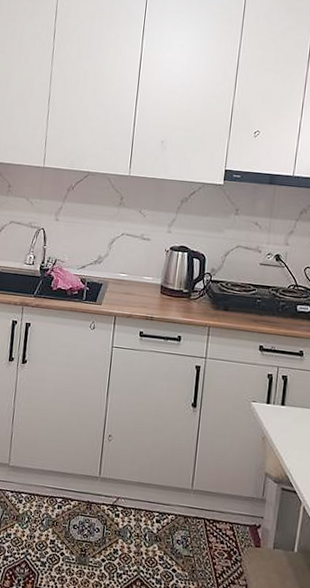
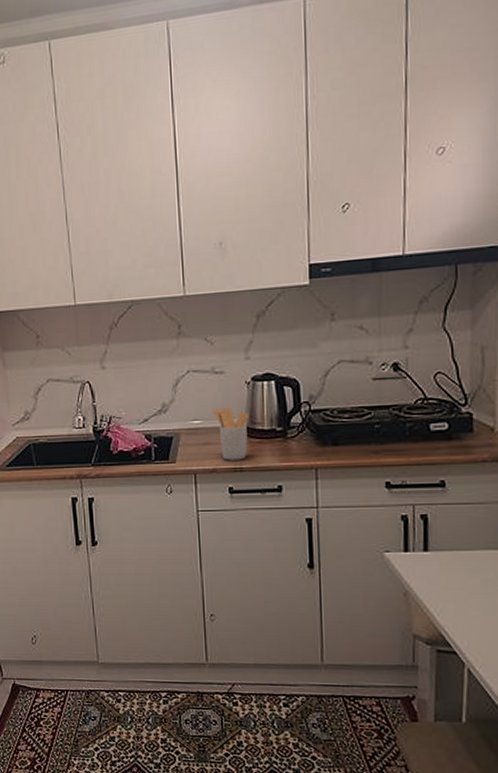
utensil holder: none [136,267,165,311] -> present [212,408,250,460]

